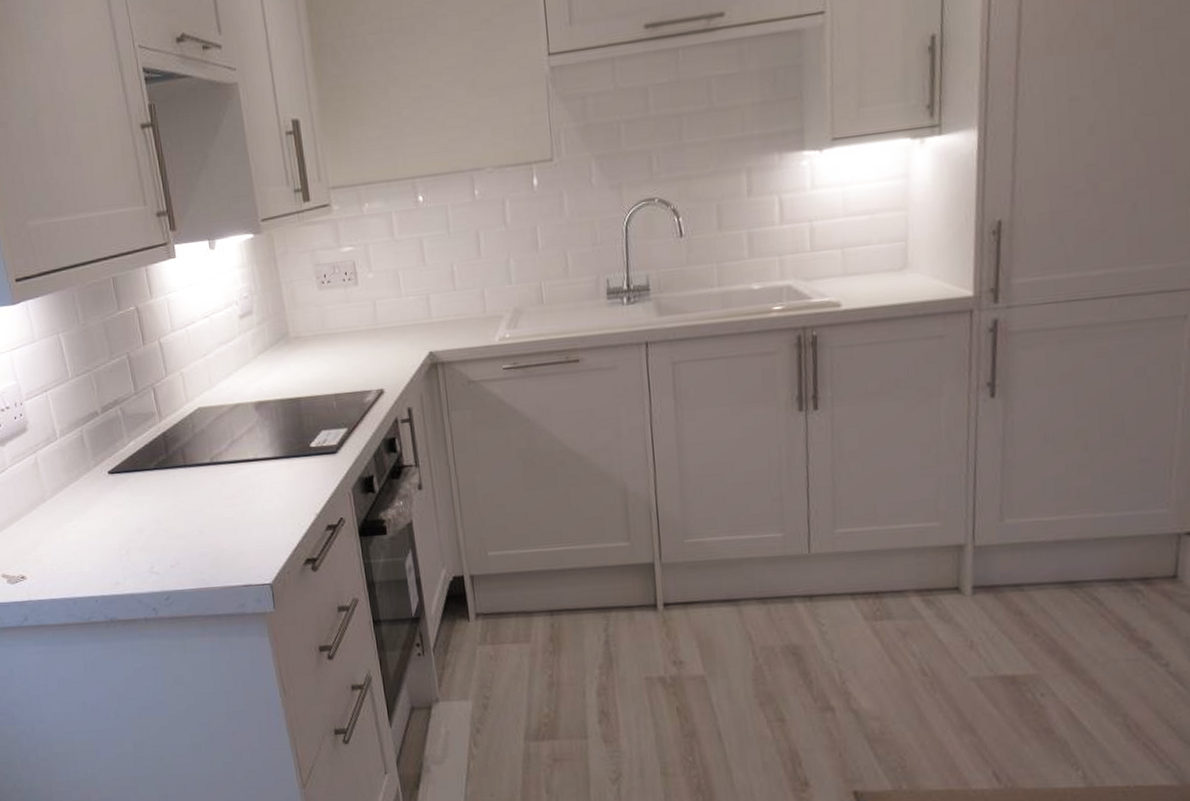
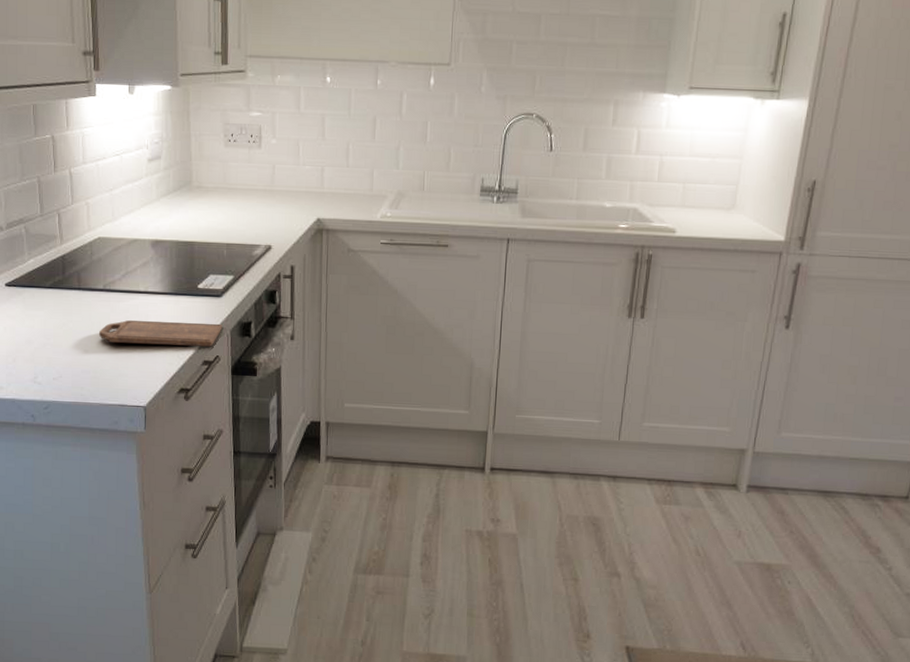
cutting board: none [212,482,343,519] -> present [99,320,223,347]

